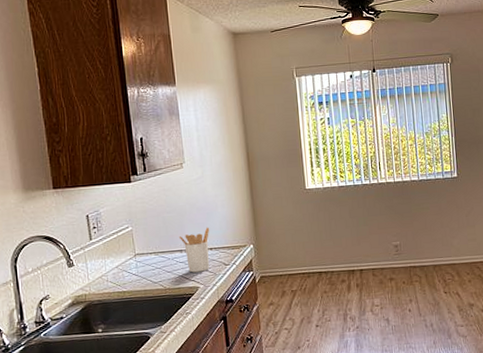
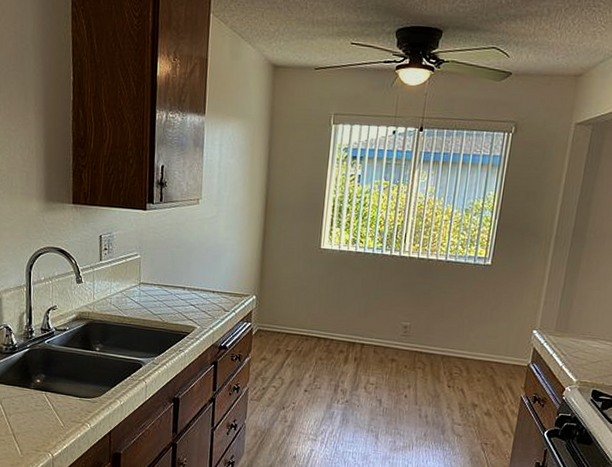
utensil holder: present [178,227,210,273] -> none [184,269,216,313]

